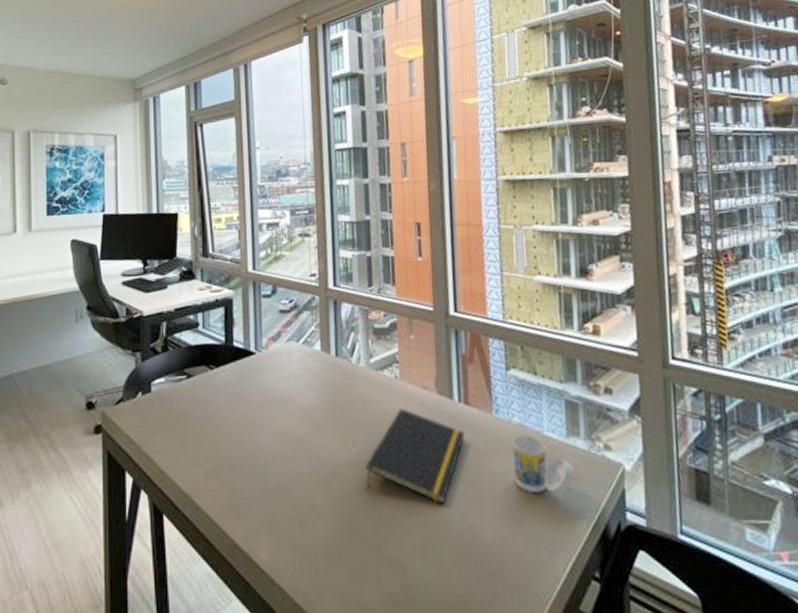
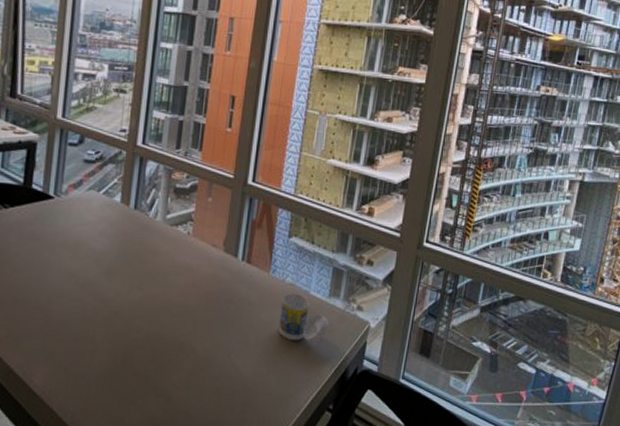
notepad: present [365,408,465,505] -> none [146,262,242,346]

